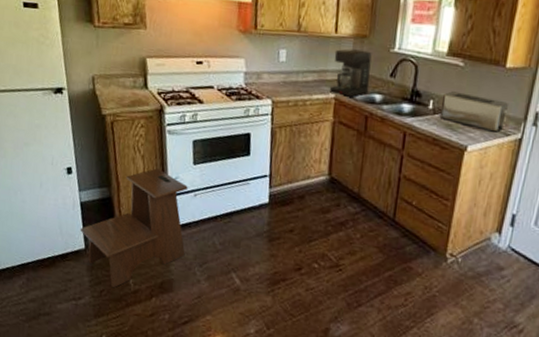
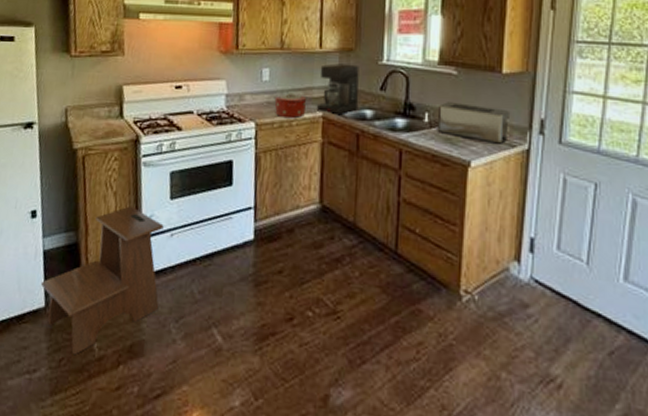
casserole: none [289,74,322,99] -> present [273,93,307,119]

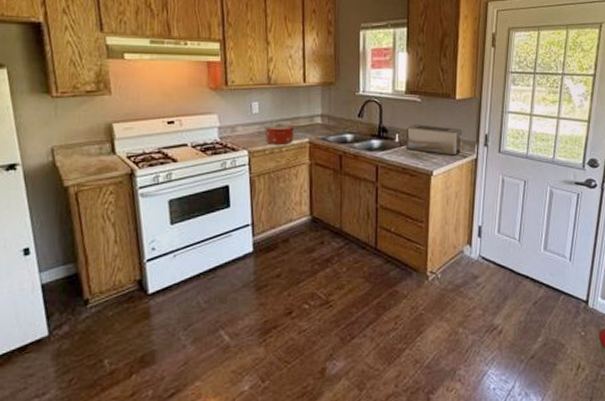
step stool: present [40,206,164,356] -> none [41,234,167,374]
coffee maker: present [317,63,359,116] -> none [304,96,340,140]

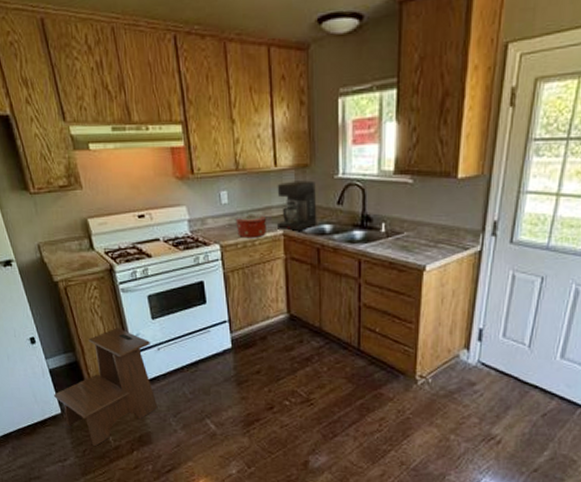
step stool: none [41,234,167,374] -> present [53,327,158,447]
coffee maker: none [304,96,340,140] -> present [277,180,317,232]
toaster: present [406,124,463,157] -> none [393,211,465,249]

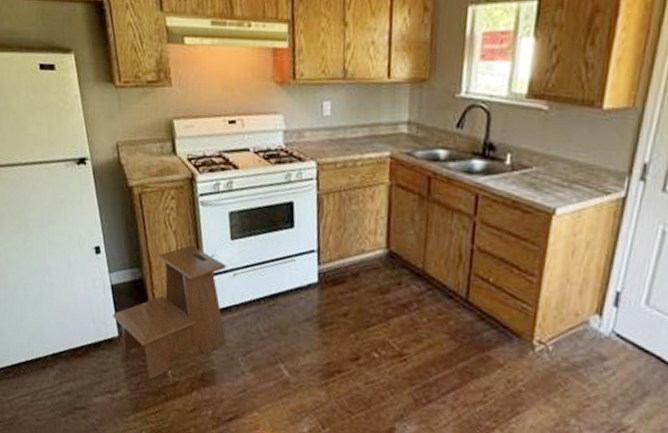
casserole: present [234,213,267,239] -> none [335,129,374,158]
coffee maker: present [277,180,317,232] -> none [384,96,433,156]

